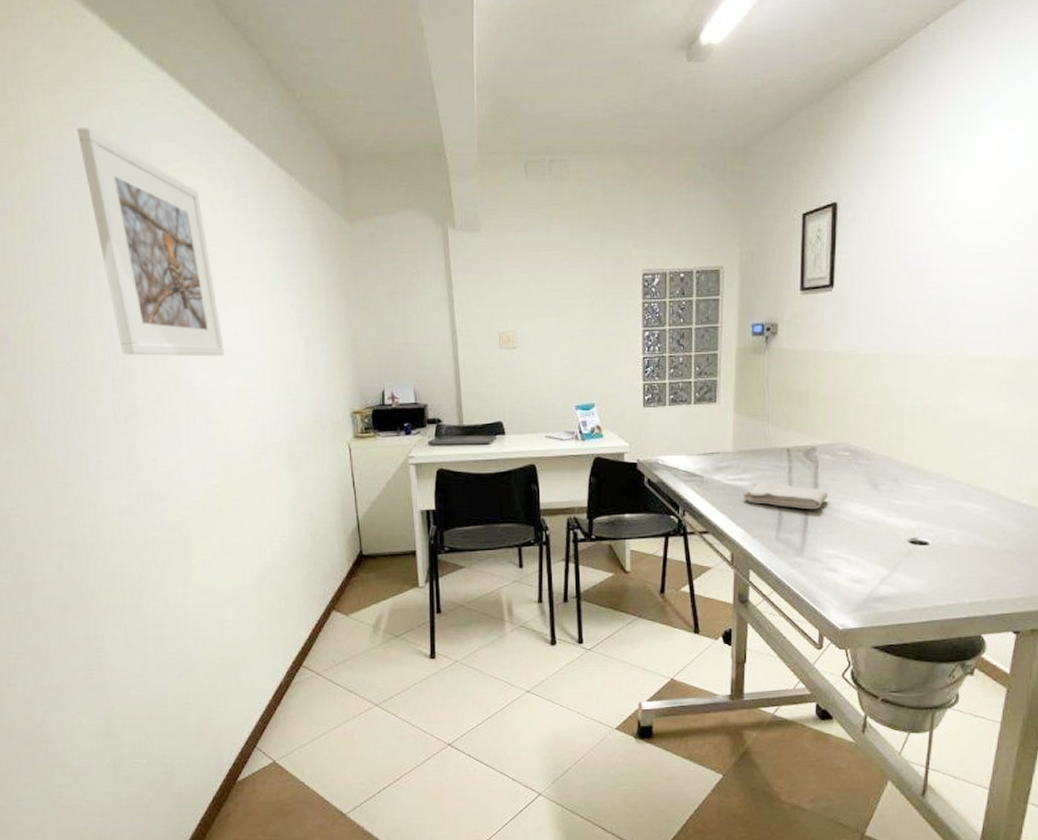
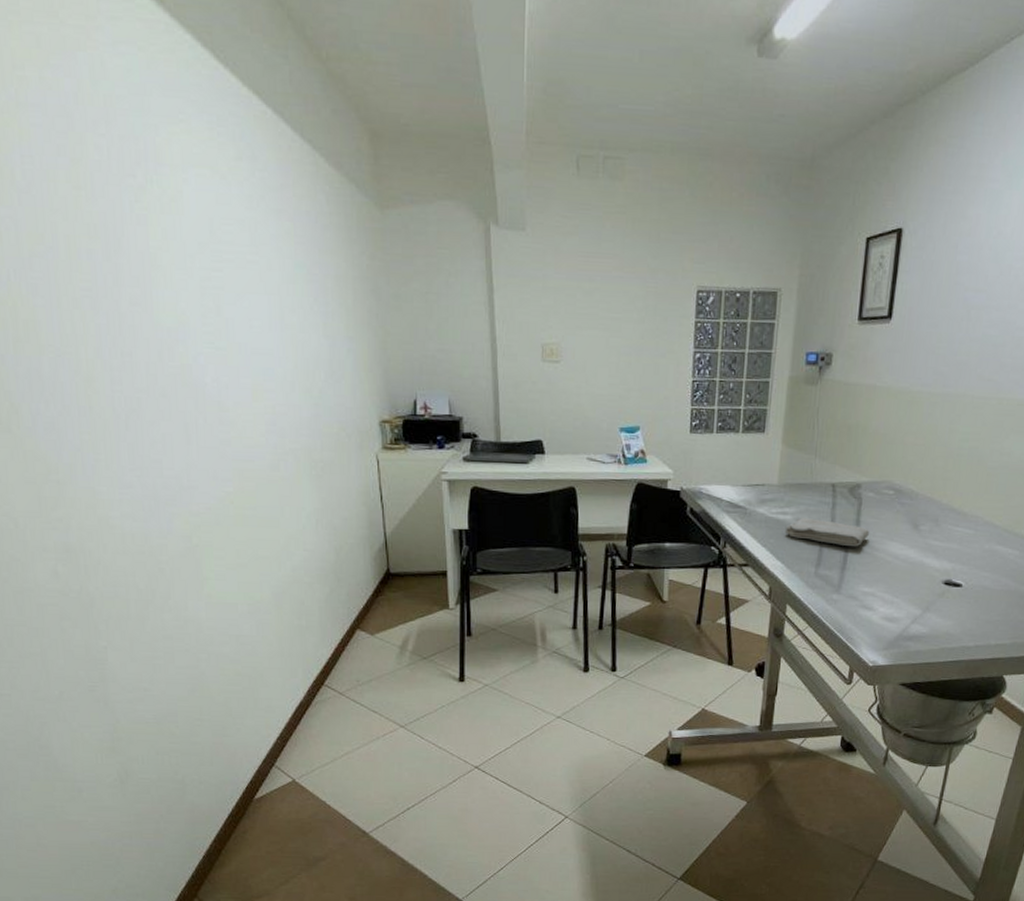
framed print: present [77,128,224,356] -> none [62,71,238,350]

